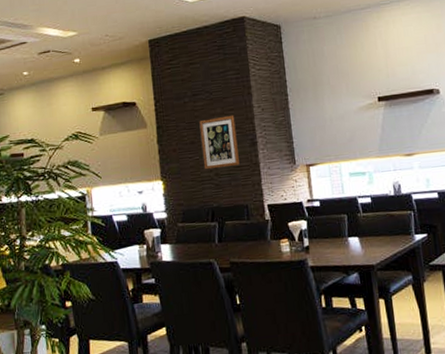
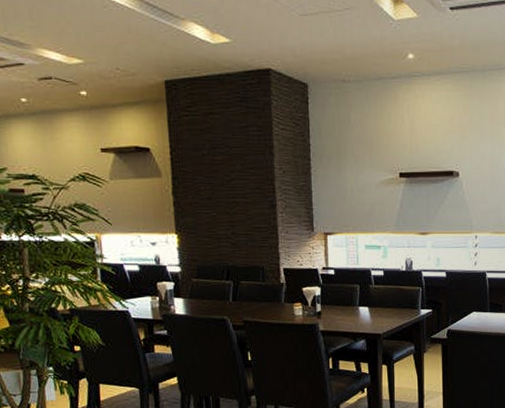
wall art: present [199,115,240,170] -> none [217,174,257,228]

